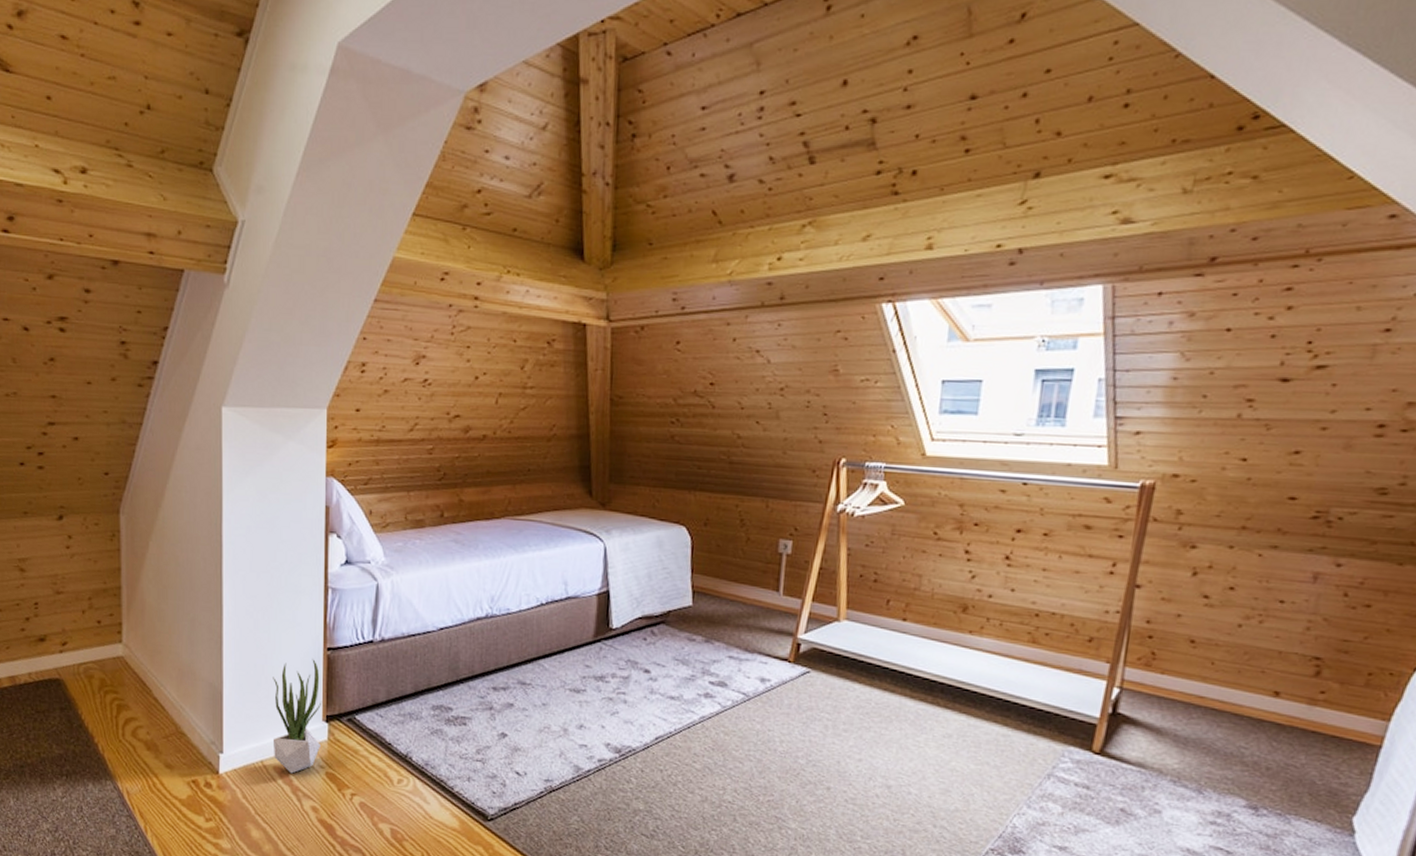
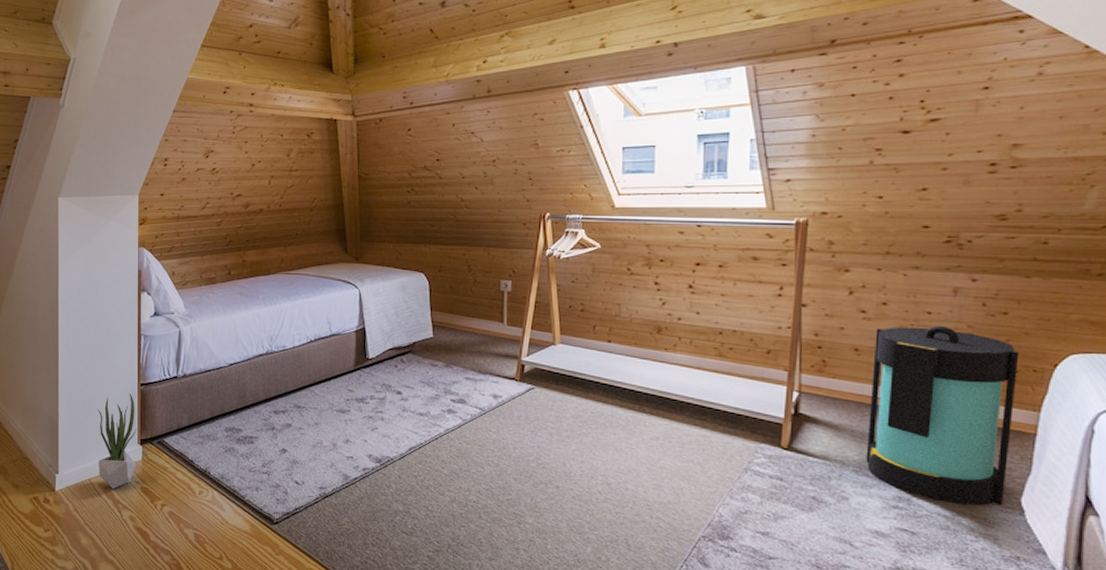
lantern: none [1186,616,1377,825] -> present [866,326,1020,506]

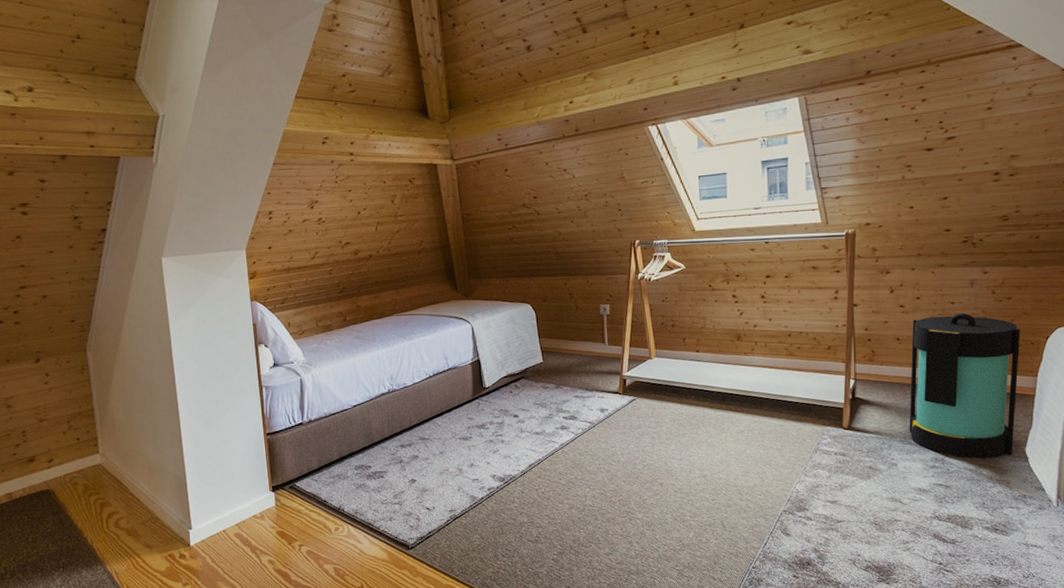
potted plant: present [98,393,137,489] -> none [226,444,270,537]

